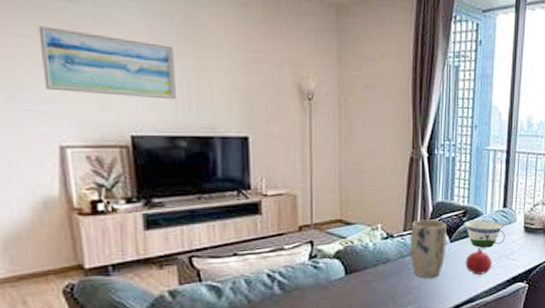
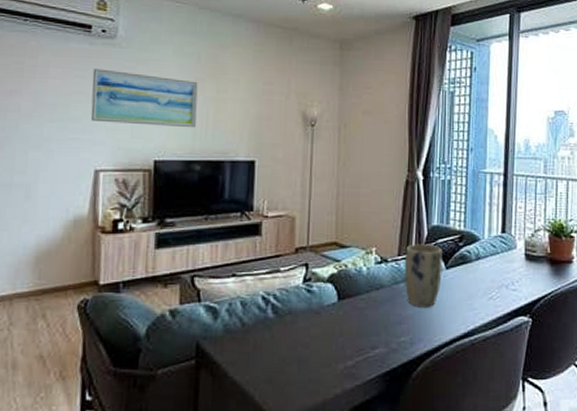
bowl: present [463,220,505,248] -> none [460,245,505,276]
fruit: present [465,248,493,275] -> none [462,276,492,305]

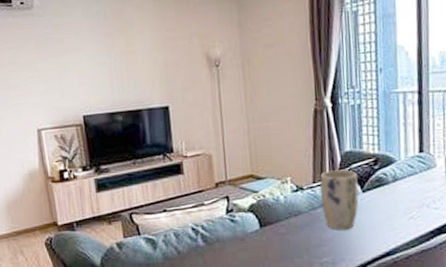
wall art: present [90,68,198,128] -> none [20,38,112,87]

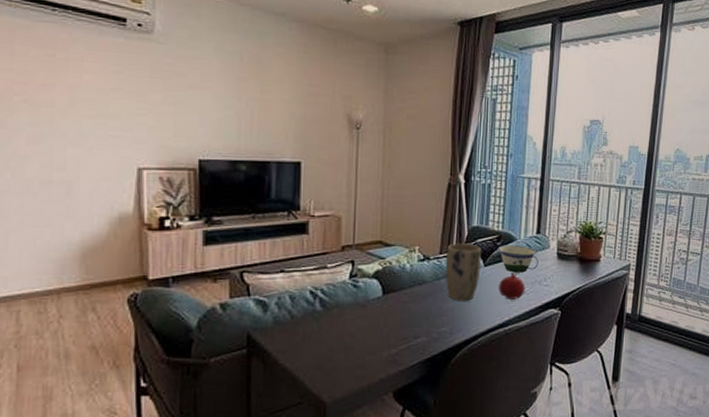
bowl: none [375,167,424,197] -> present [497,245,538,273]
fruit: none [381,197,412,226] -> present [498,273,526,299]

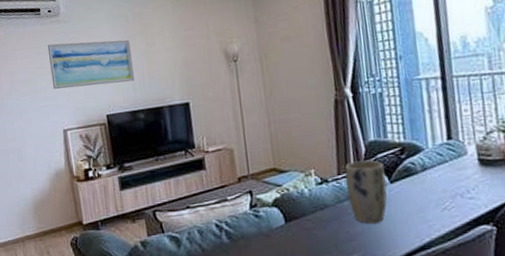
wall art: none [130,64,241,128] -> present [47,39,134,89]
bowl: present [497,245,538,273] -> none [402,155,456,187]
fruit: present [498,273,526,299] -> none [411,187,445,218]

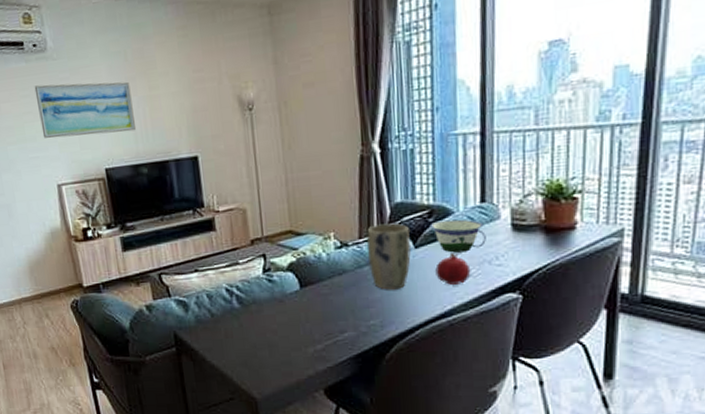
bowl: none [402,155,456,187] -> present [430,219,486,253]
fruit: none [411,187,445,218] -> present [435,253,471,285]

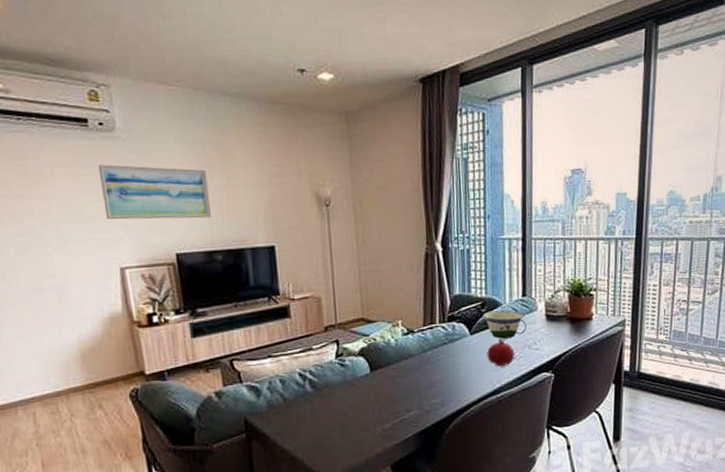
plant pot: present [367,223,412,290] -> none [430,313,468,372]

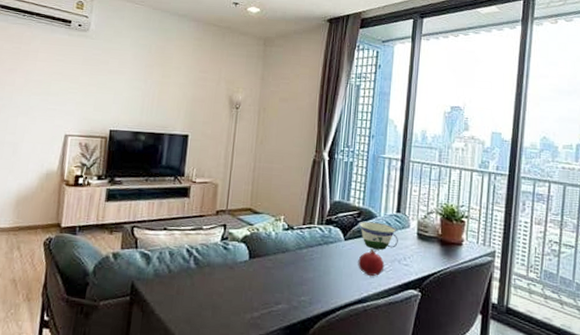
wall art: present [98,164,211,220] -> none [65,54,148,105]

